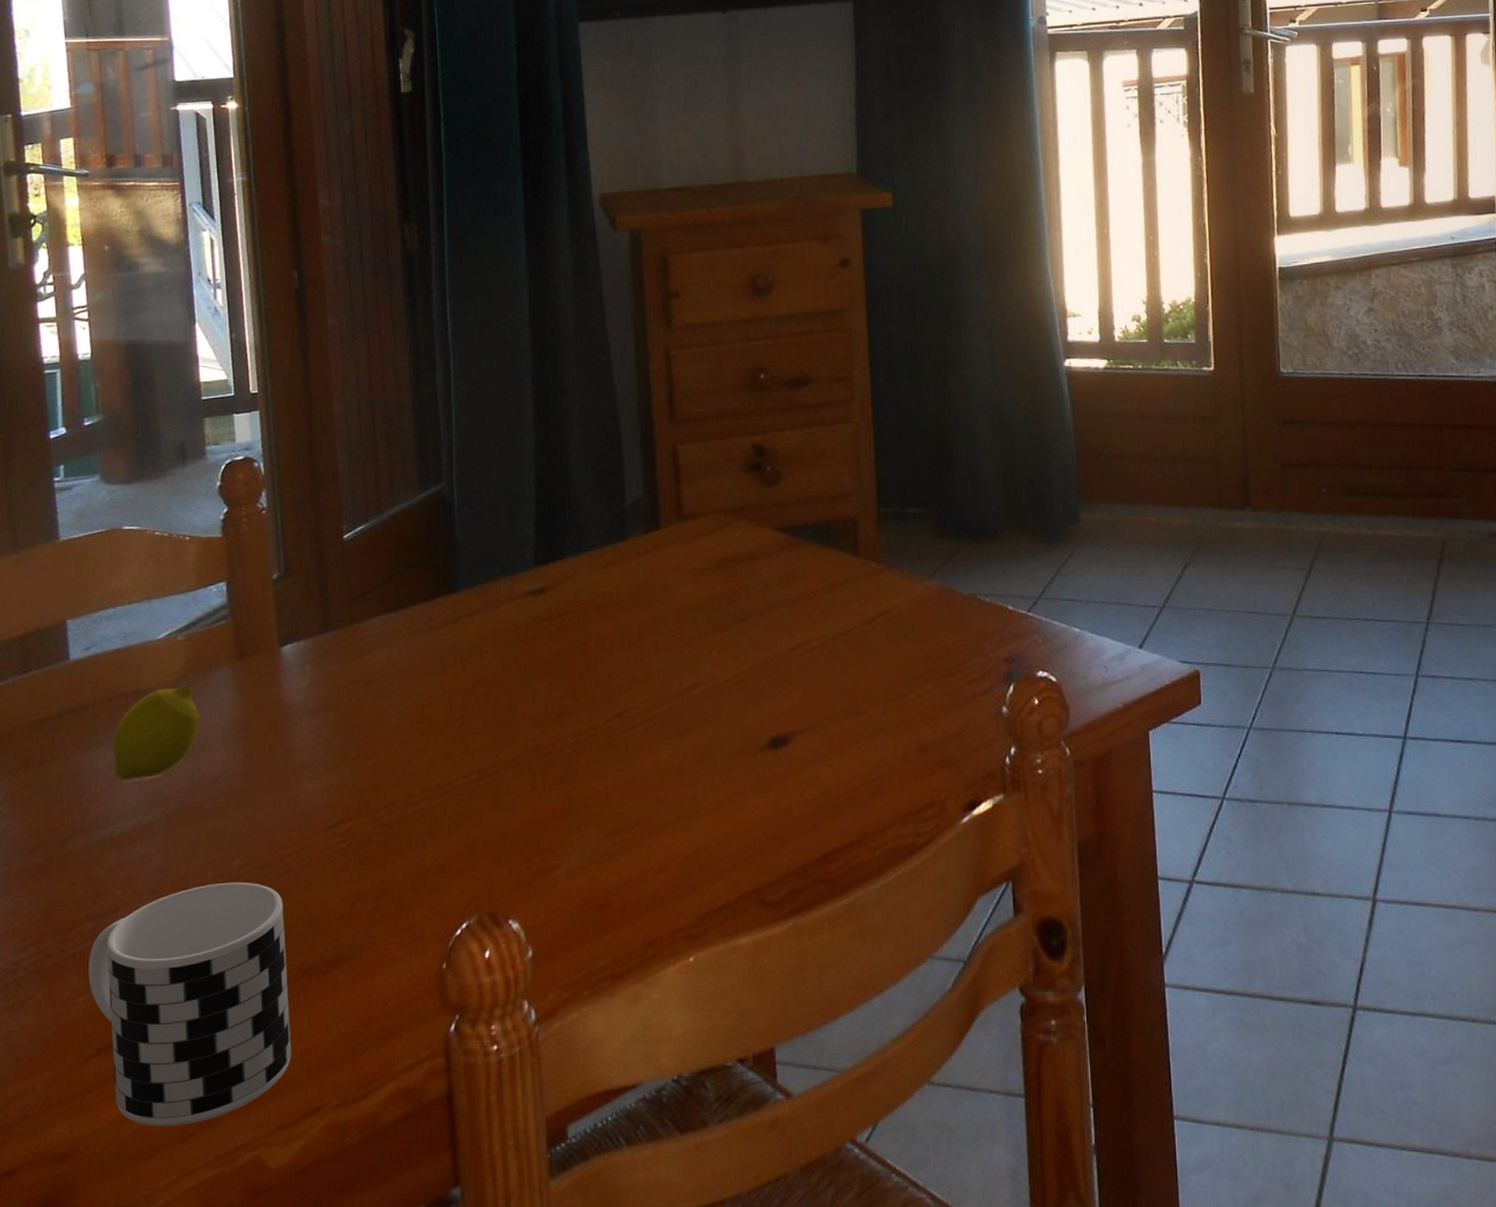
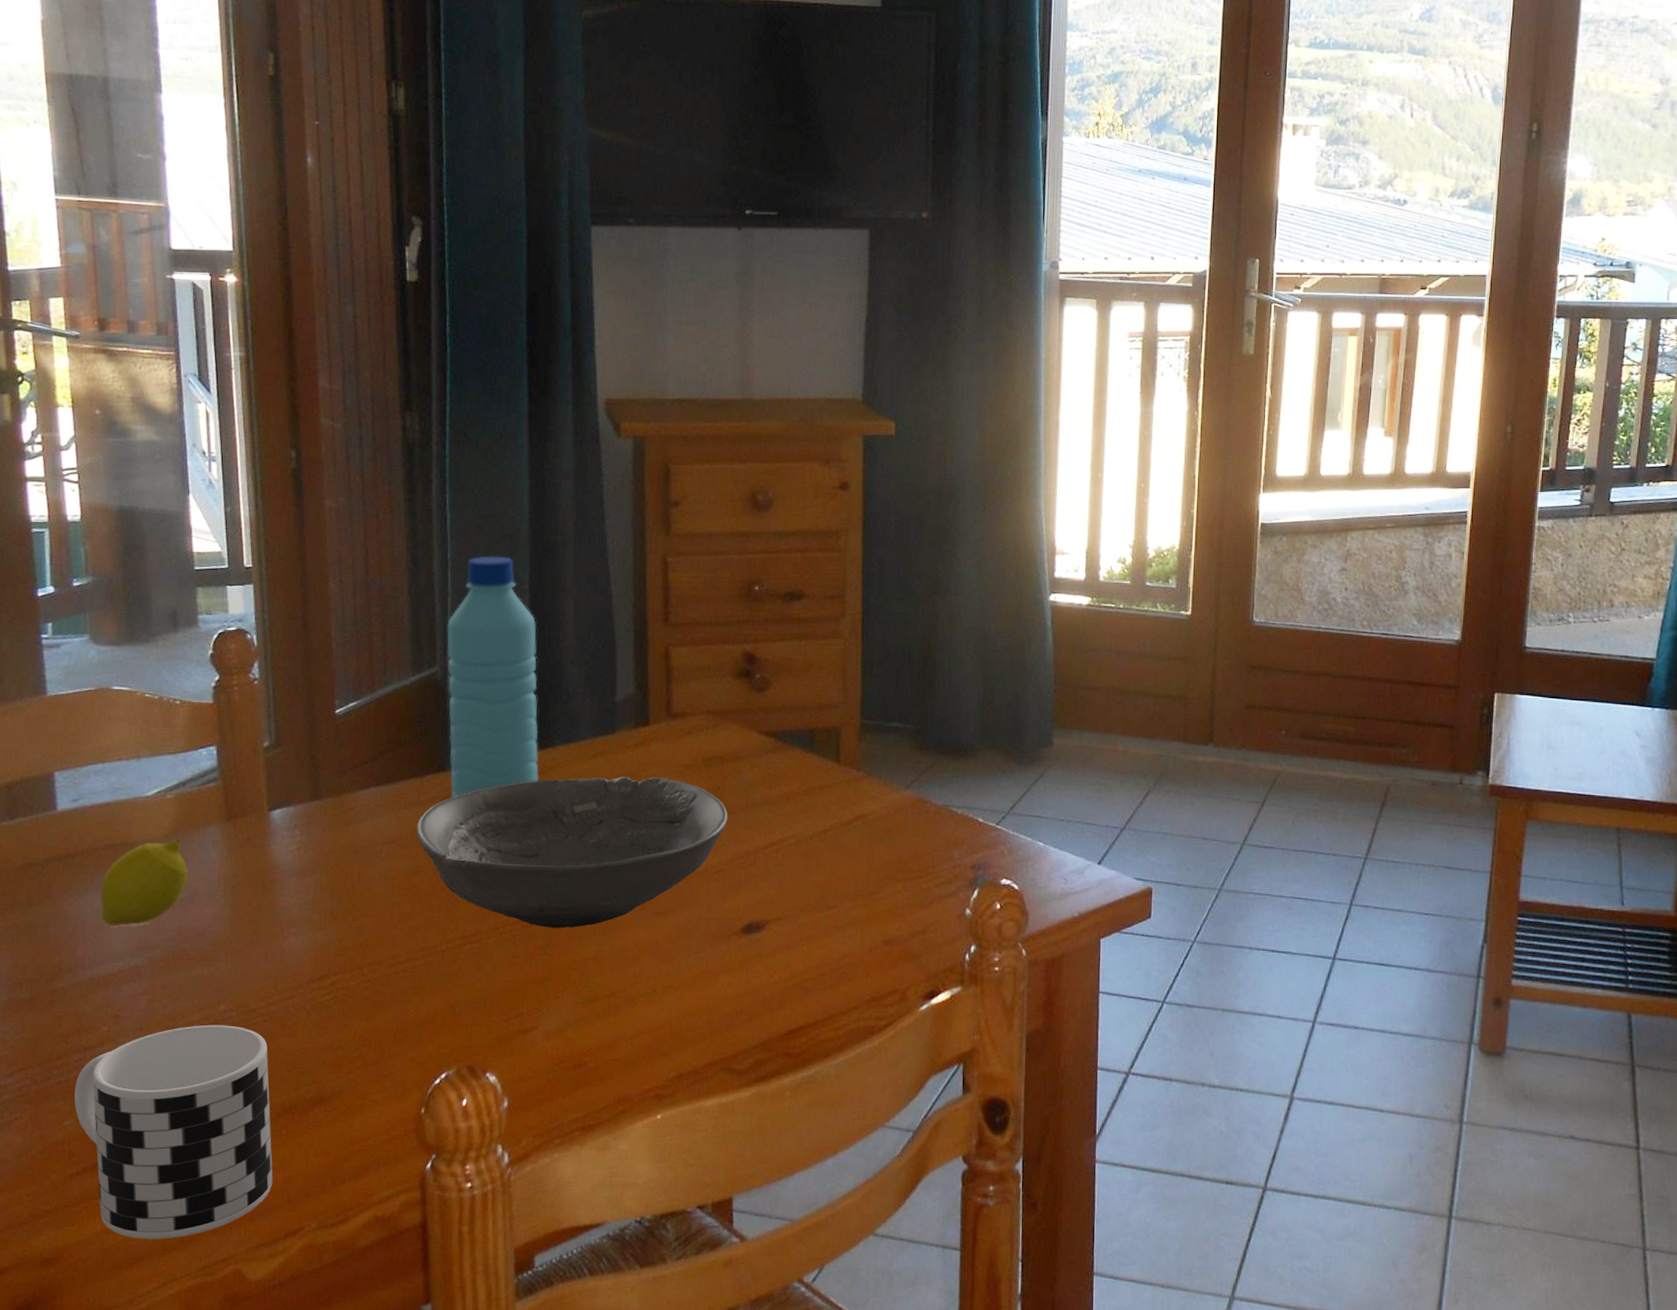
bowl: none [428,583,747,755] -> present [416,776,728,929]
water bottle: none [452,362,550,620] -> present [447,556,539,798]

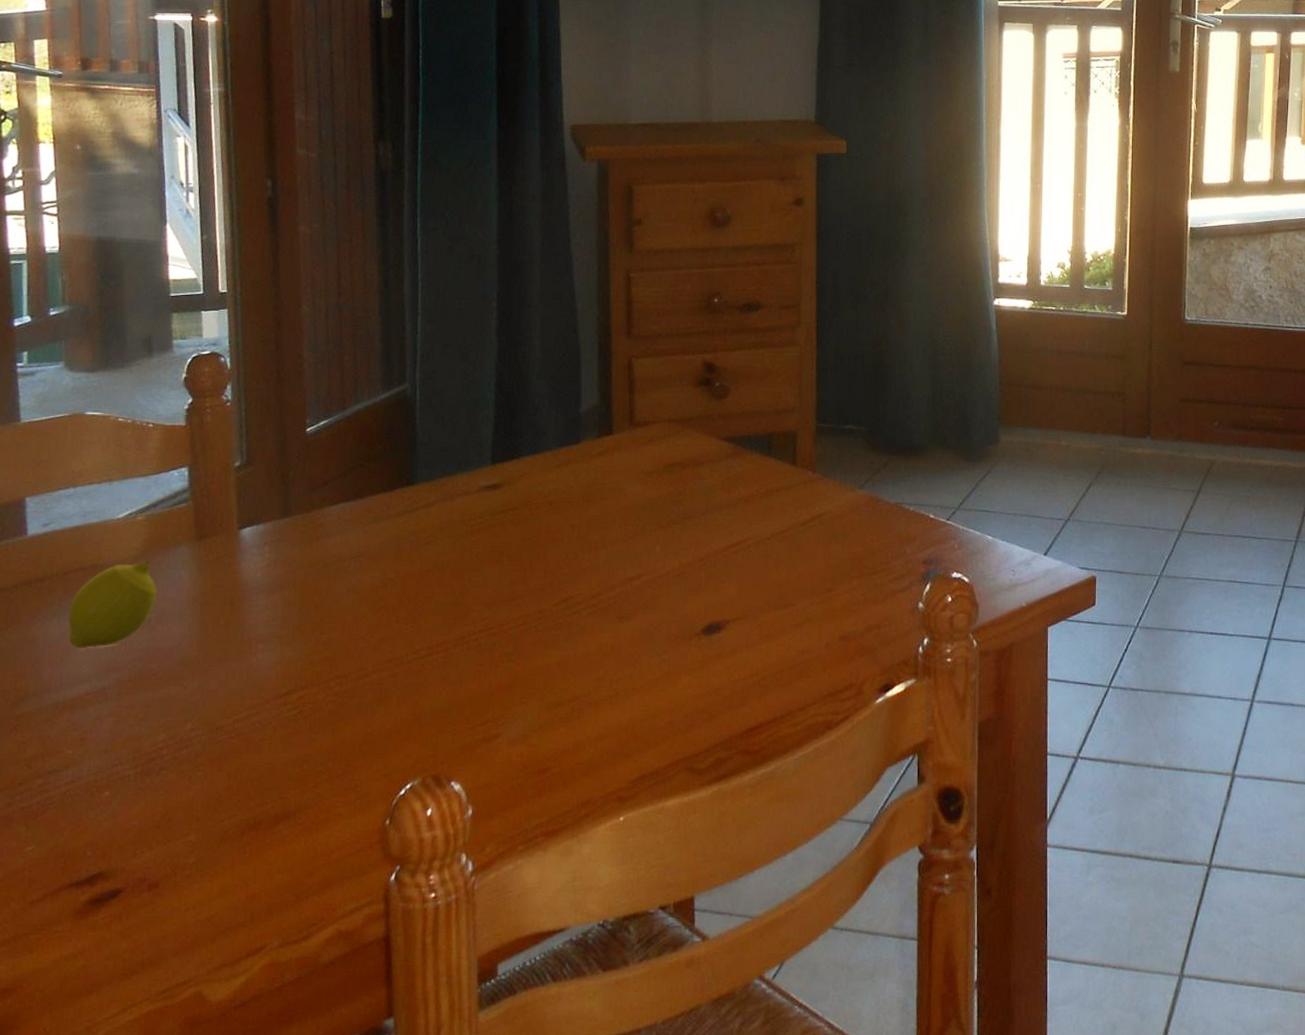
cup: present [74,1024,273,1240] -> none [36,744,236,964]
bowl: present [416,776,728,929] -> none [384,484,689,636]
water bottle: present [447,556,539,798] -> none [417,276,505,510]

